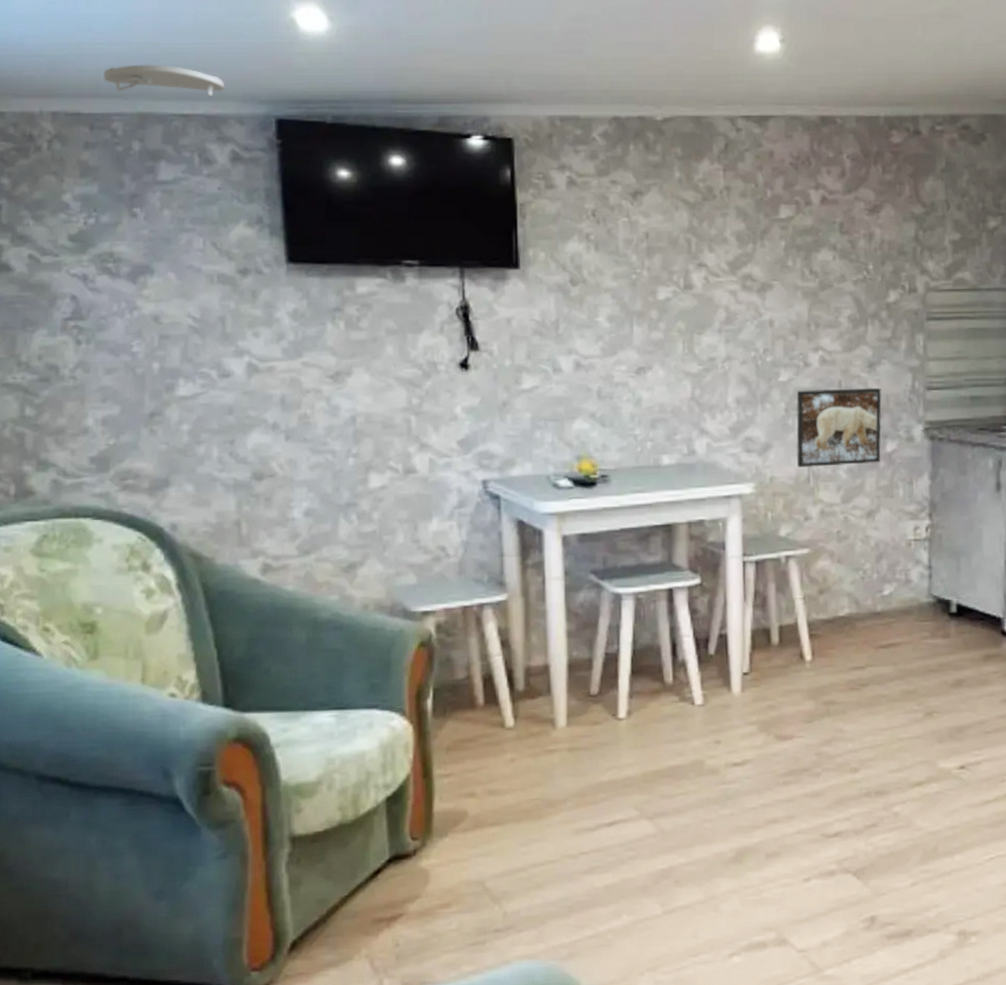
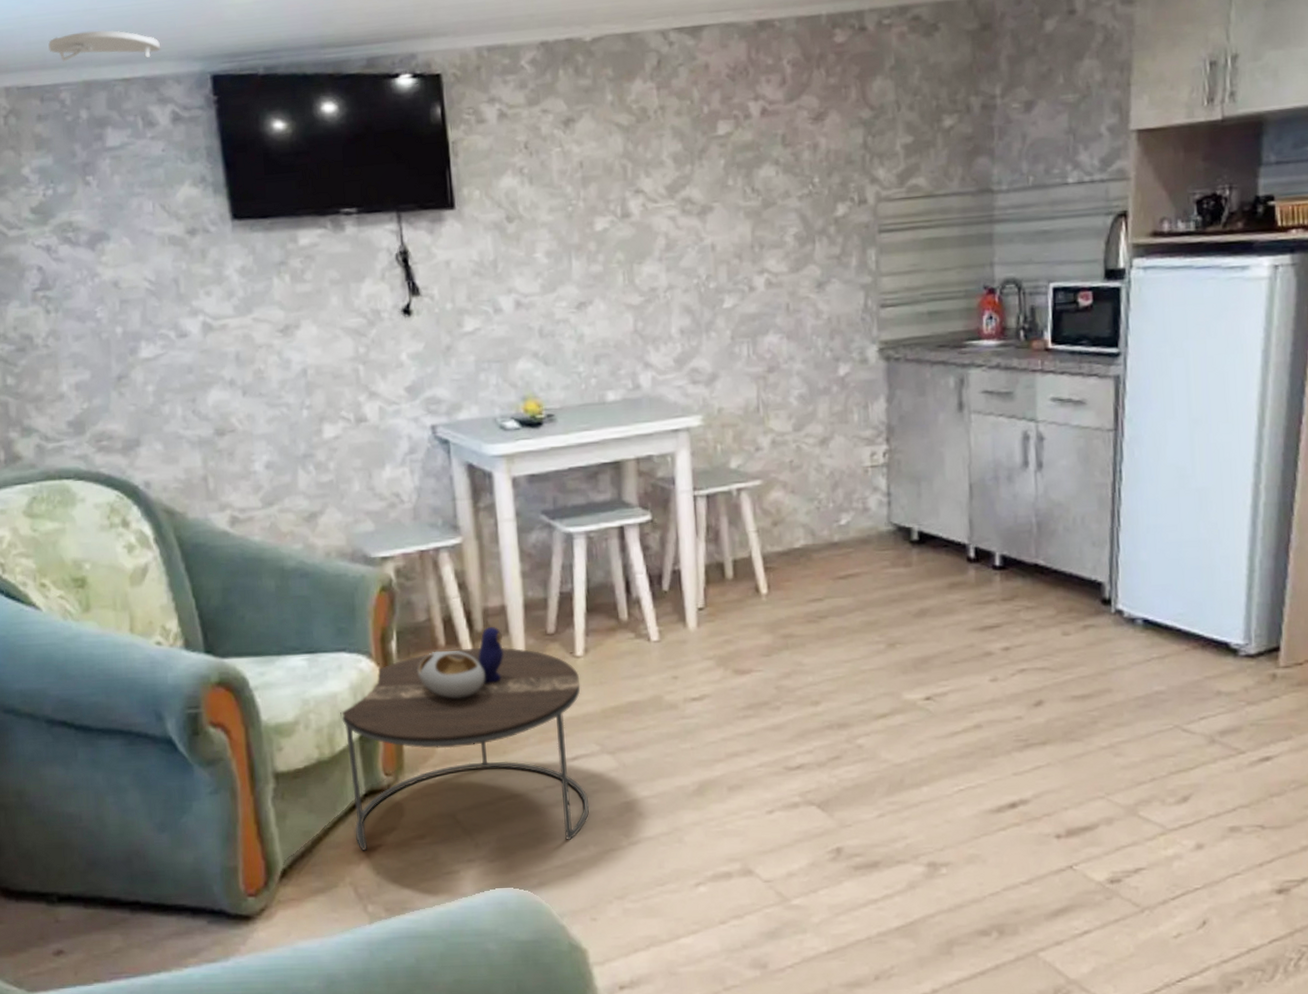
side table: none [367,687,625,921] -> present [340,627,590,851]
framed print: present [796,387,882,468] -> none [742,308,834,397]

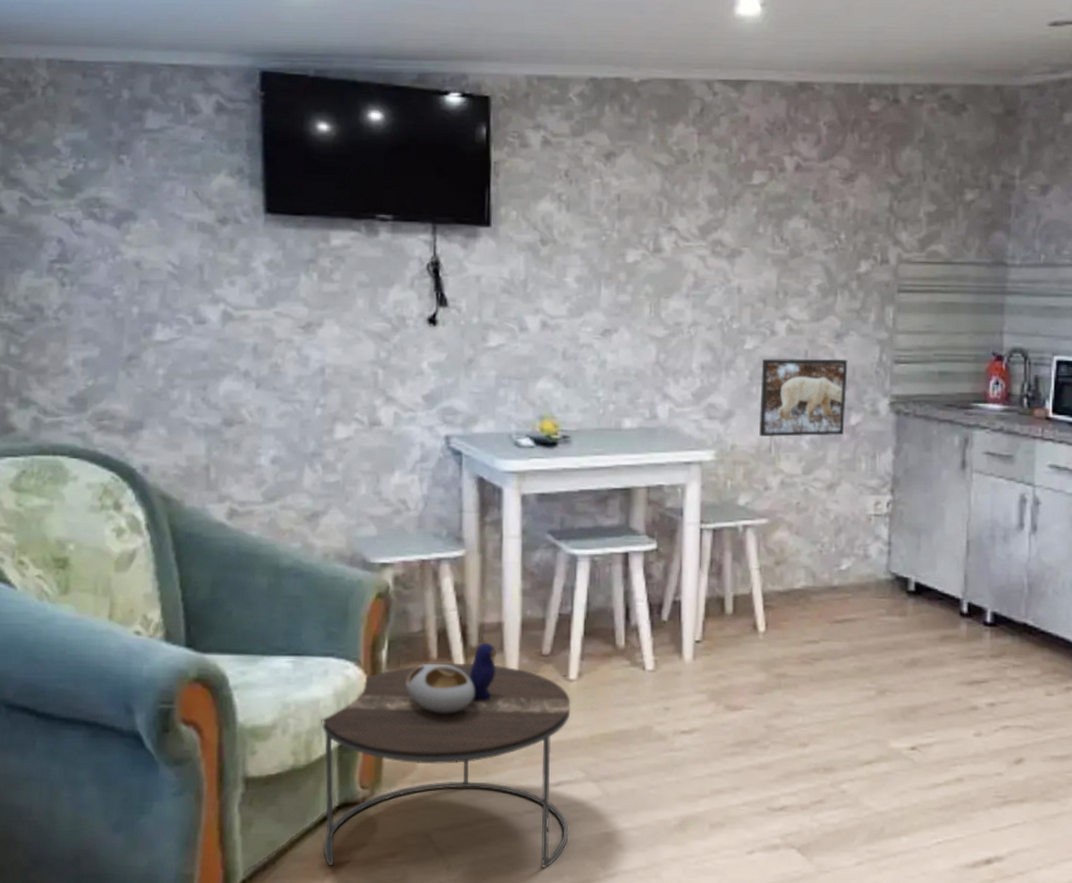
smoke detector: present [48,30,161,62] -> none [97,14,213,48]
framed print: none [742,308,834,397] -> present [758,358,848,438]

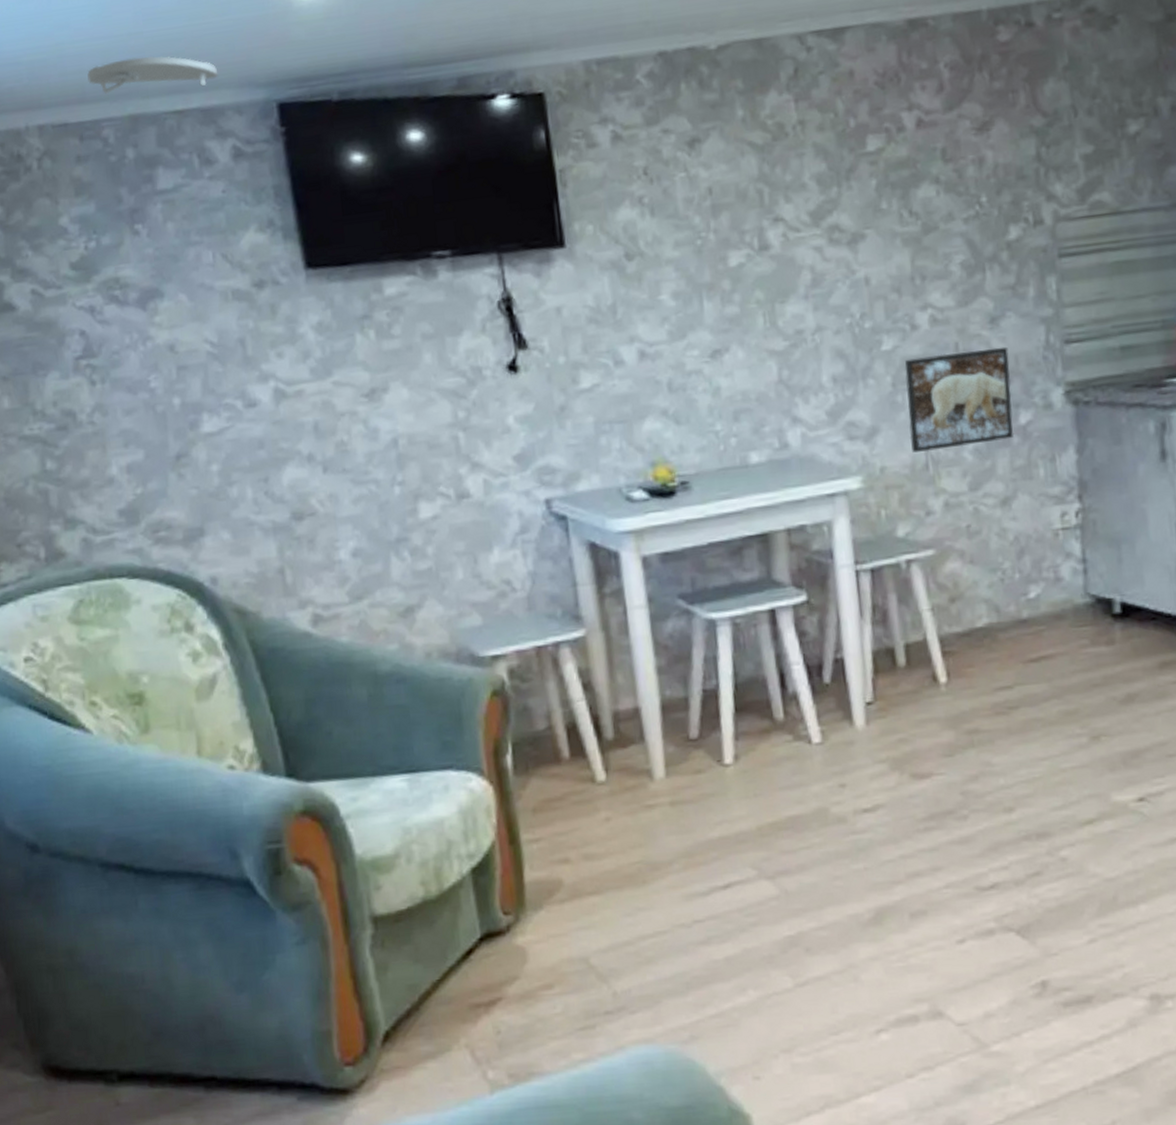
smoke detector: none [97,14,213,48] -> present [87,56,219,94]
side table: present [321,643,571,868] -> none [448,733,747,1006]

